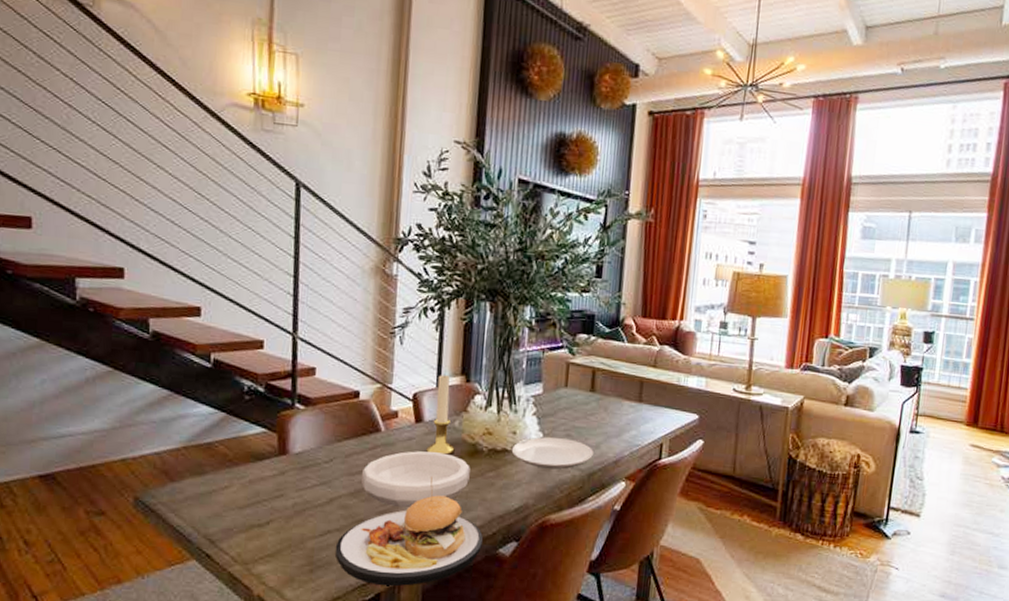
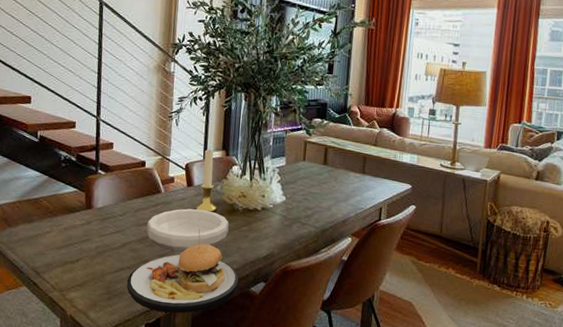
plate: present [511,437,593,469] -> none [261,200,326,226]
bowl: none [754,373,791,398] -> present [458,152,489,172]

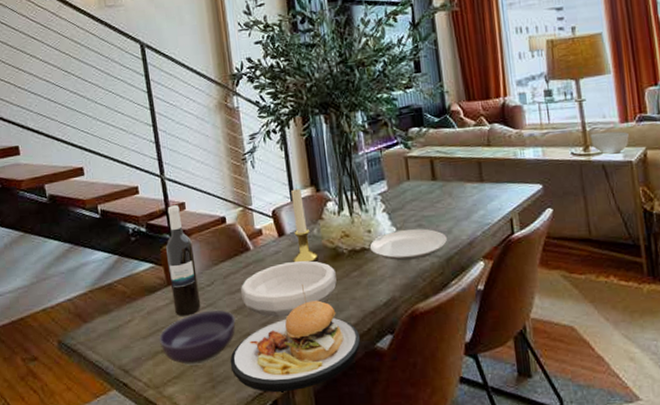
bowl: none [70,235,138,279] -> present [159,309,236,366]
wine bottle: none [88,143,113,237] -> present [165,205,201,316]
plate: none [261,200,326,226] -> present [369,228,447,261]

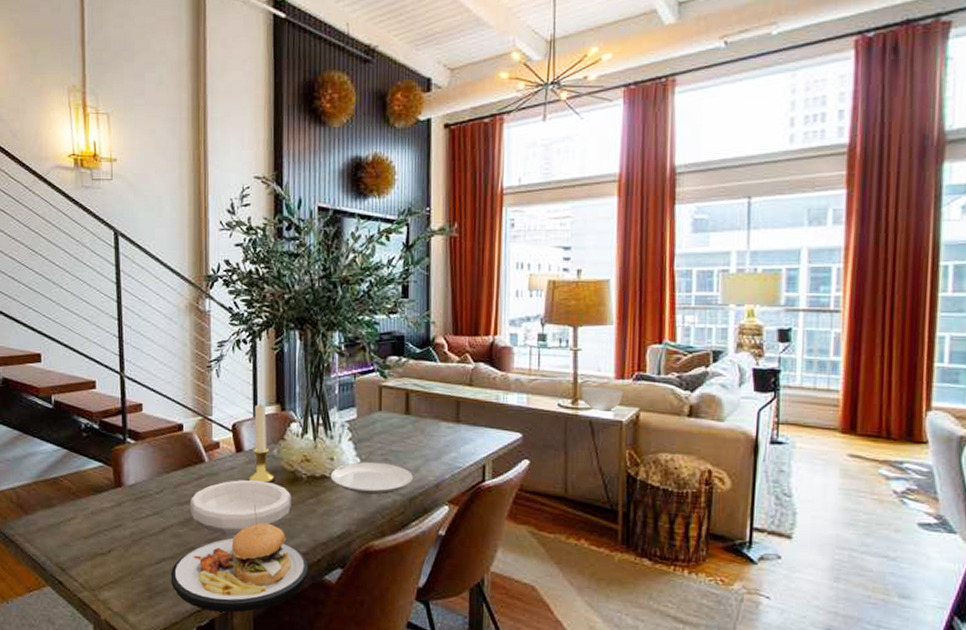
bowl: present [159,309,236,366] -> none [99,518,181,573]
wine bottle: present [165,205,201,316] -> none [117,405,147,521]

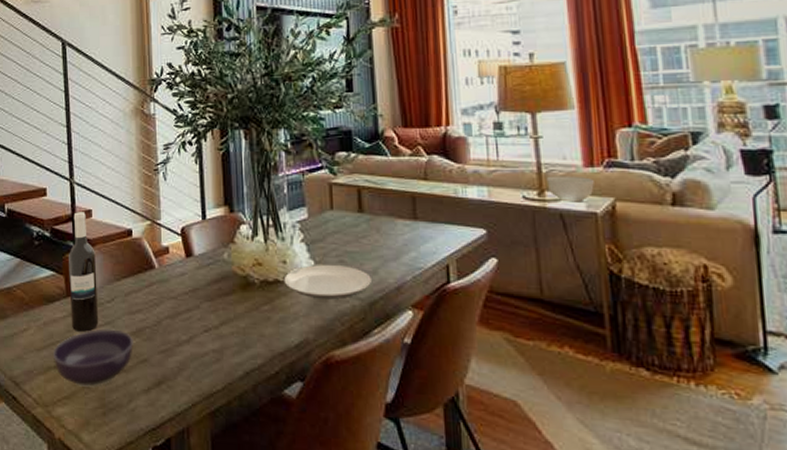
bowl: none [99,518,181,573] -> present [52,328,133,388]
wine bottle: none [117,405,147,521] -> present [68,212,99,332]
plate: present [170,504,309,613] -> none [124,311,267,432]
bowl: present [189,480,291,536] -> none [141,286,245,347]
candle holder: present [248,403,275,484] -> none [199,206,227,290]

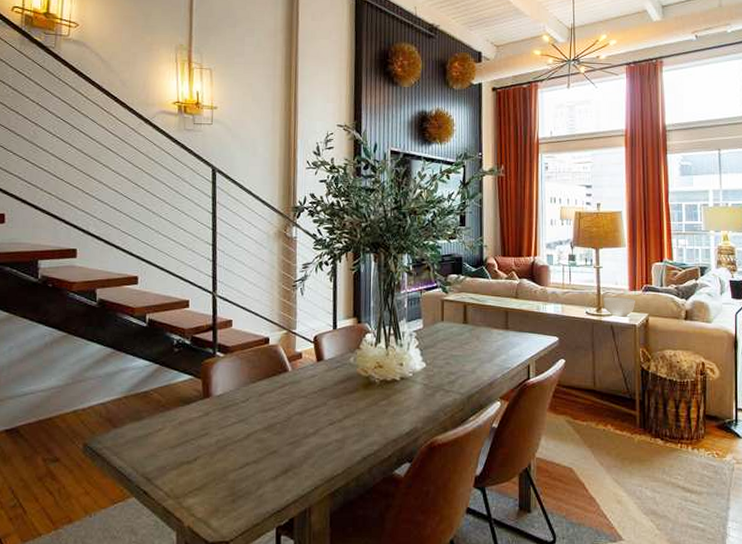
bowl: present [52,328,133,388] -> none [186,426,265,478]
wine bottle: present [68,212,99,332] -> none [206,322,234,429]
plate: present [283,265,371,300] -> none [400,366,470,395]

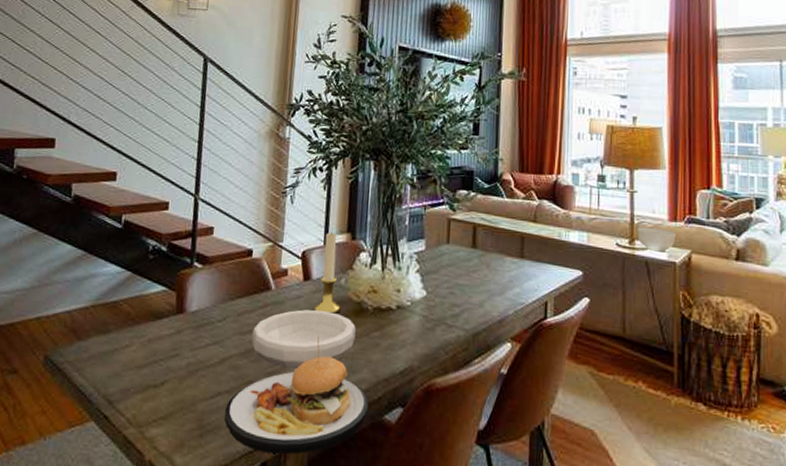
plate: none [253,407,381,511] -> present [224,335,369,455]
bowl: none [273,386,366,438] -> present [251,309,356,370]
candle holder: none [327,317,352,389] -> present [313,231,341,315]

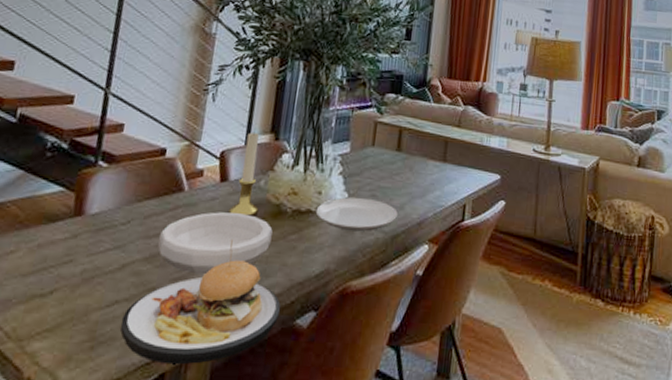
plate: none [396,295,477,329] -> present [315,197,398,232]
bowl: present [637,227,676,252] -> none [552,134,587,158]

